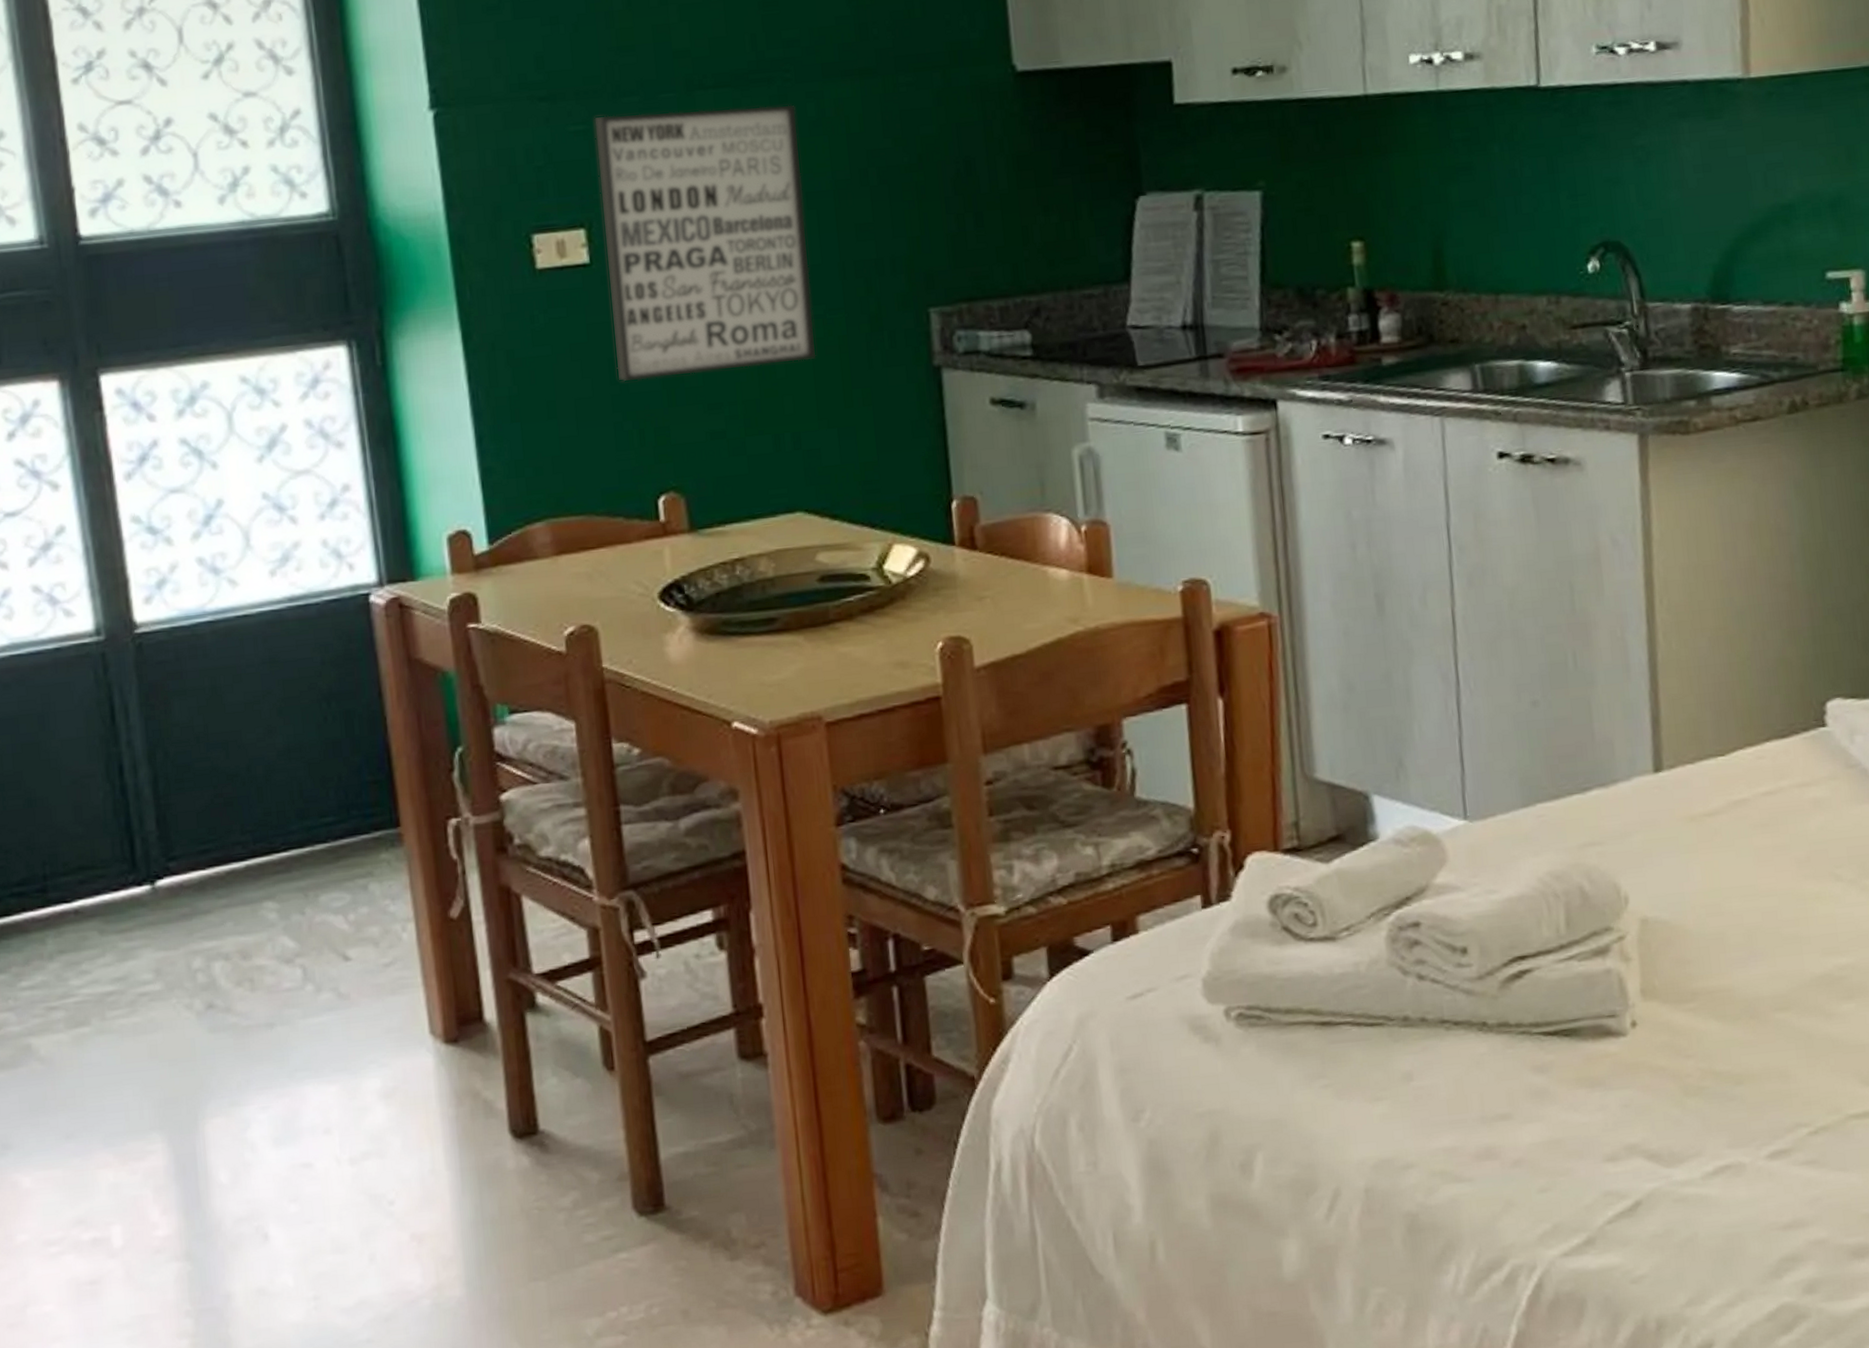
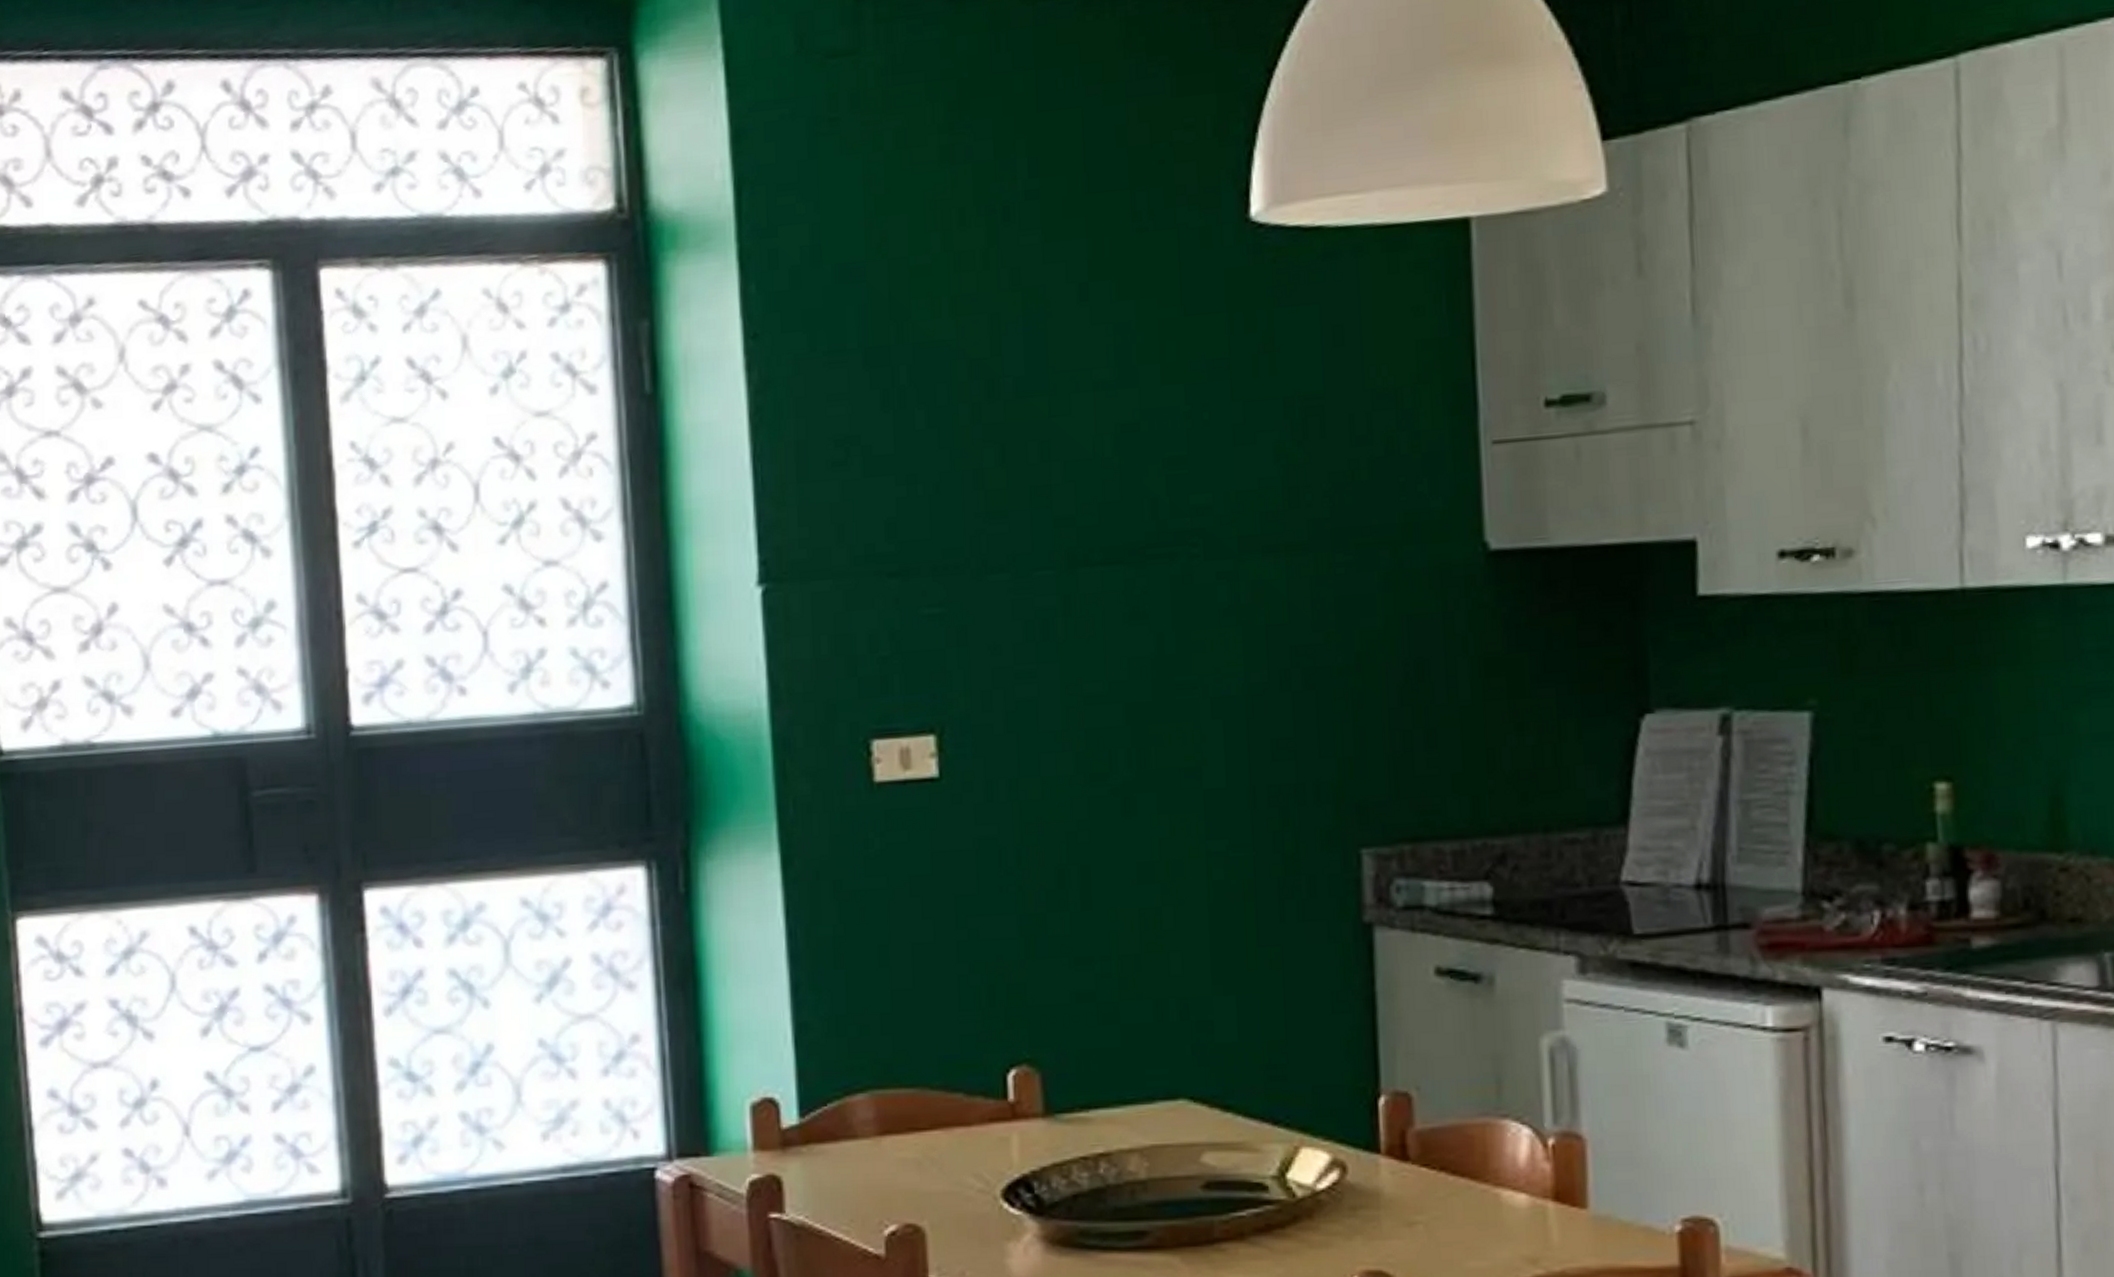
wall art: present [593,104,817,383] -> none [952,586,1215,927]

